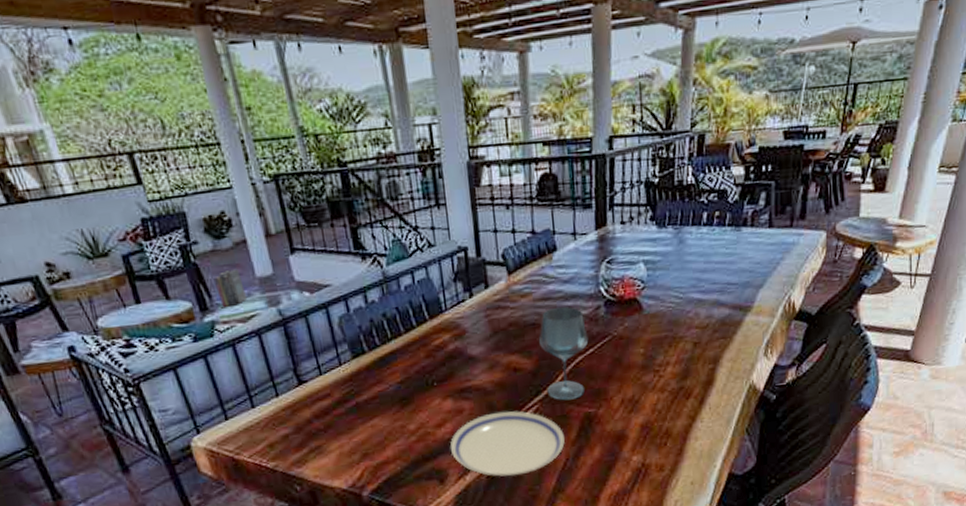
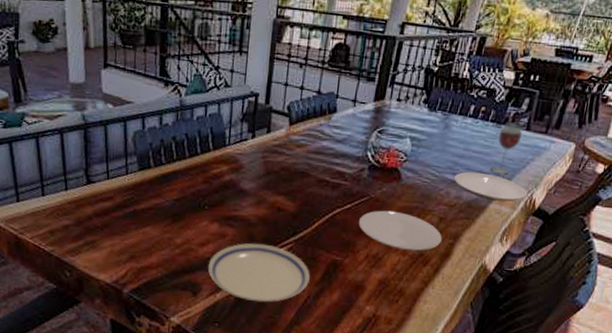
books: present [213,269,248,307] -> none [31,71,58,104]
wine glass: present [538,306,589,401] -> none [303,161,349,246]
plate: none [605,345,701,387] -> present [358,210,442,252]
plate: none [701,283,785,312] -> present [454,171,528,202]
wineglass: none [738,222,765,282] -> present [490,122,522,175]

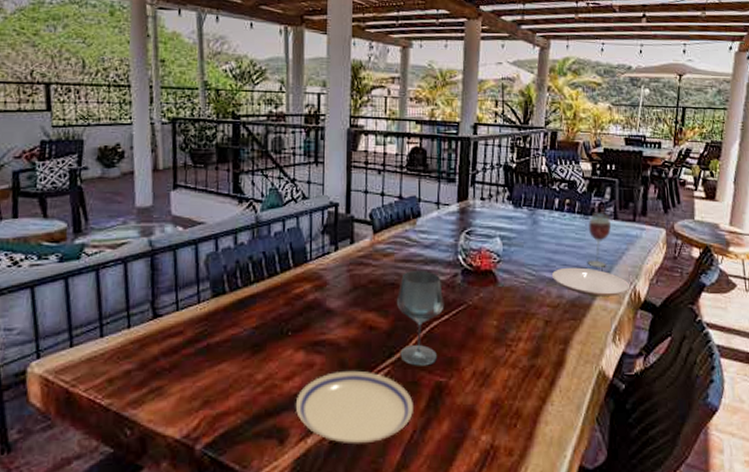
wine glass: none [303,161,349,246] -> present [396,270,444,366]
plate: present [358,210,442,252] -> none [459,318,551,363]

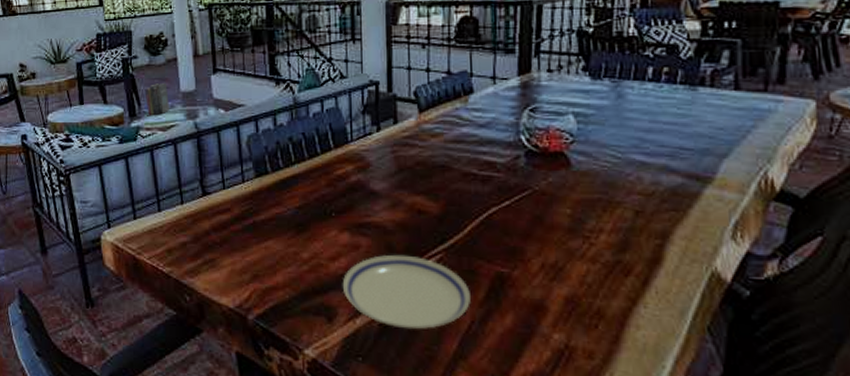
books: none [93,197,123,231] -> present [144,83,170,115]
wine glass: present [396,270,444,366] -> none [447,151,505,255]
plate: present [552,267,631,296] -> none [645,149,759,184]
wineglass: present [587,213,611,267] -> none [694,82,730,149]

